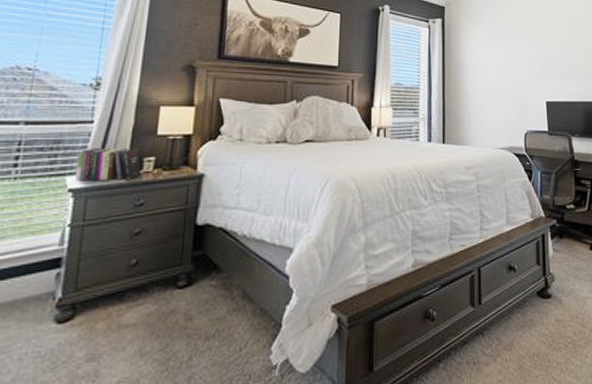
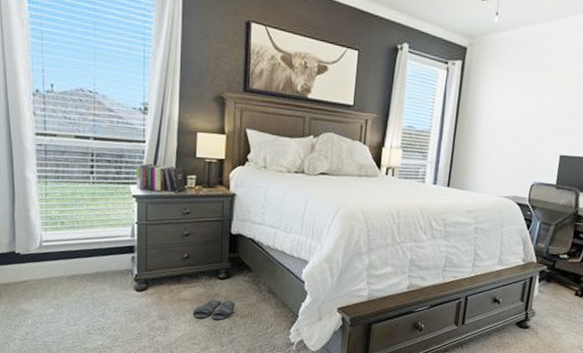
slippers: none [137,318,197,352] -> present [192,300,235,321]

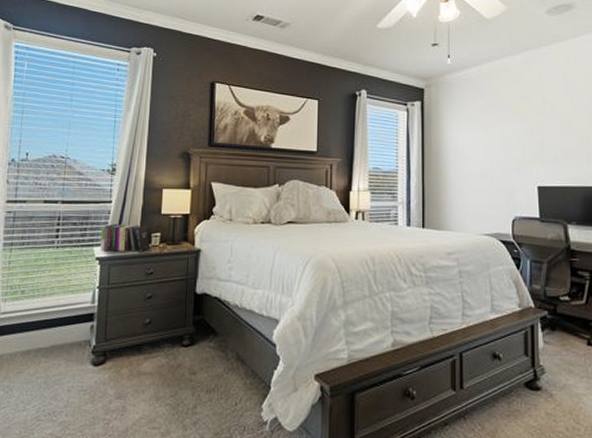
slippers: present [192,300,235,321] -> none [153,372,199,397]

